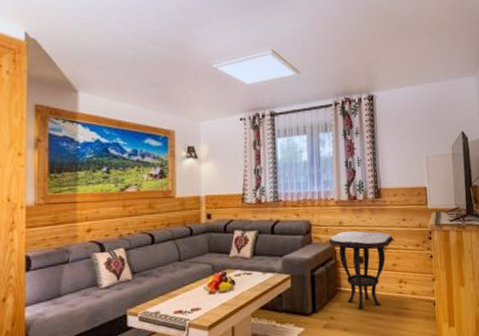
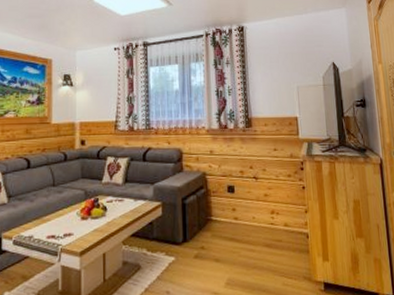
side table: present [328,231,394,310] -> none [199,160,265,240]

